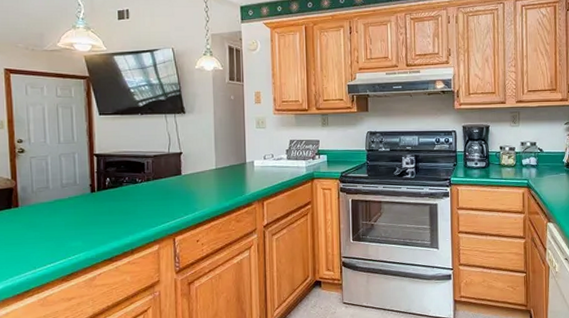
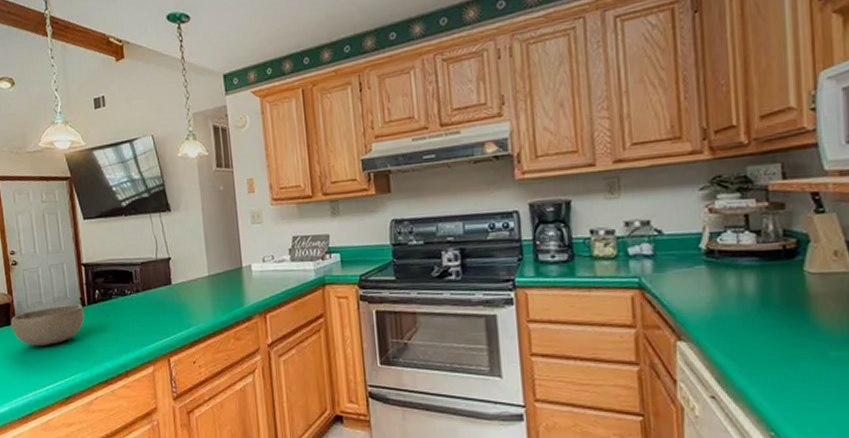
bowl: none [12,190,93,228] -> present [10,304,85,346]

